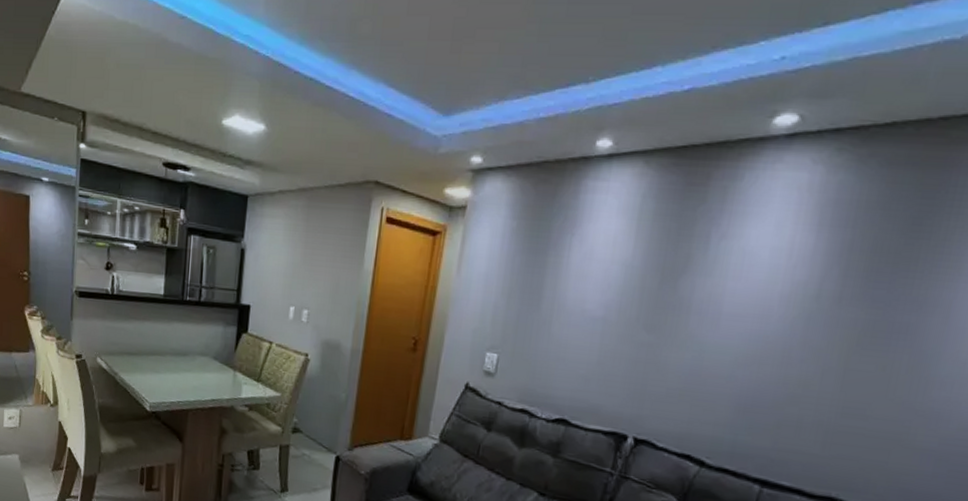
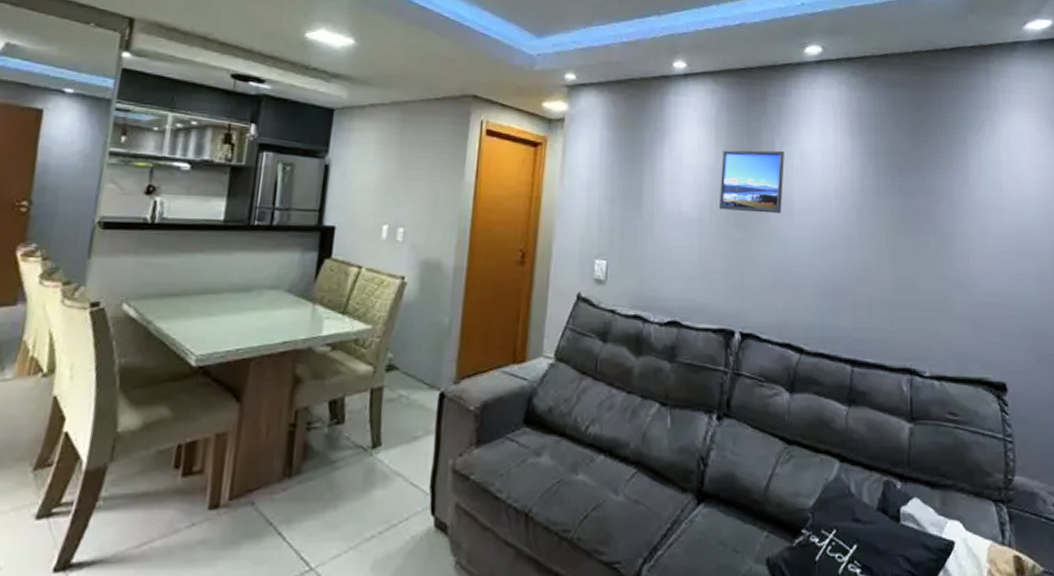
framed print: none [628,244,721,318] -> present [718,150,784,214]

